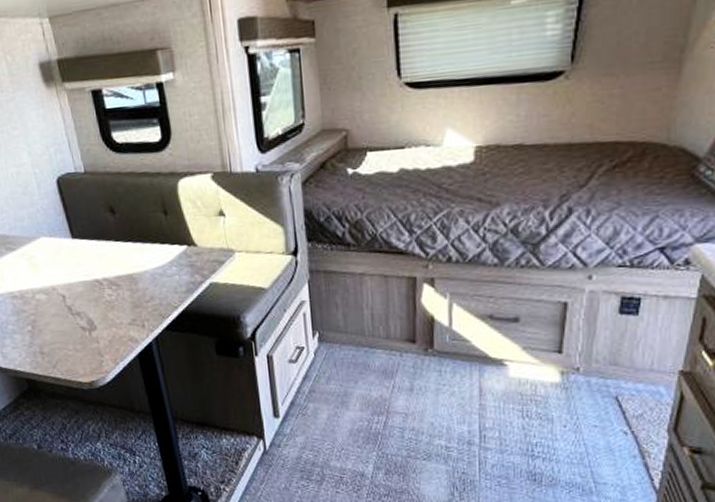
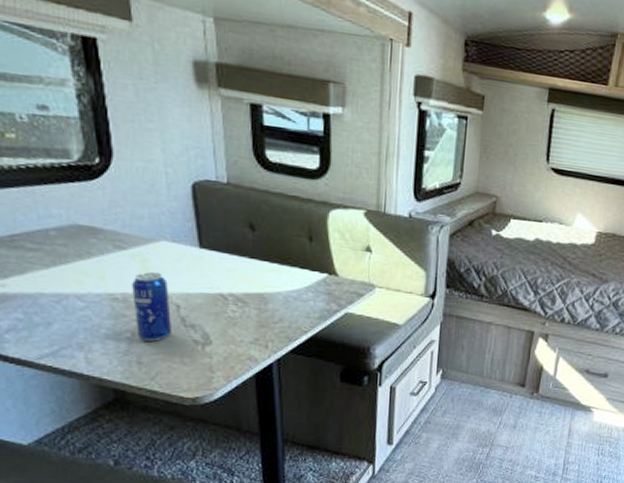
beverage can: none [25,268,63,332] -> present [132,272,171,341]

